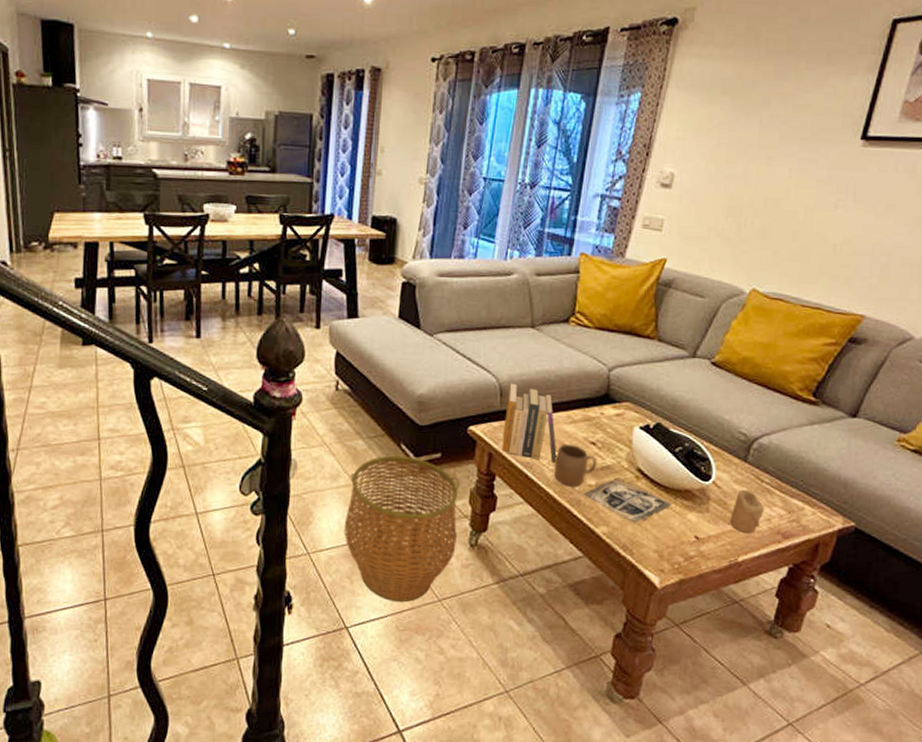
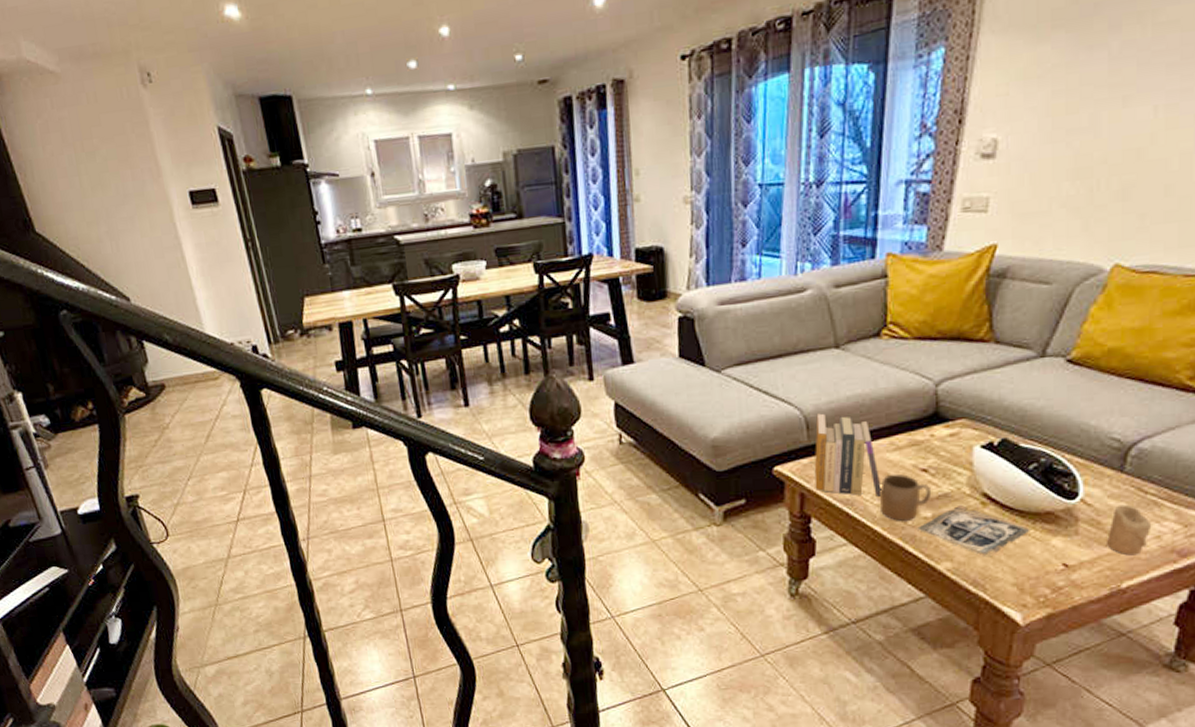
basket: present [343,455,460,603] -> none [647,506,775,661]

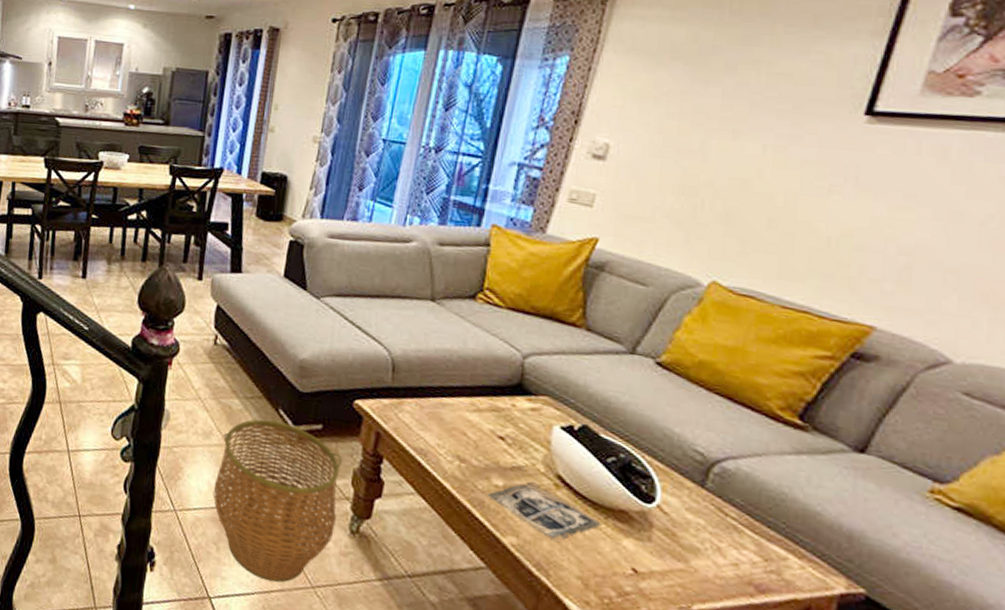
basket: none [647,506,775,661] -> present [212,419,342,583]
books: present [814,413,882,497] -> none [391,358,457,454]
mug: present [880,473,932,521] -> none [453,434,506,485]
candle: present [1107,504,1152,556] -> none [680,521,730,579]

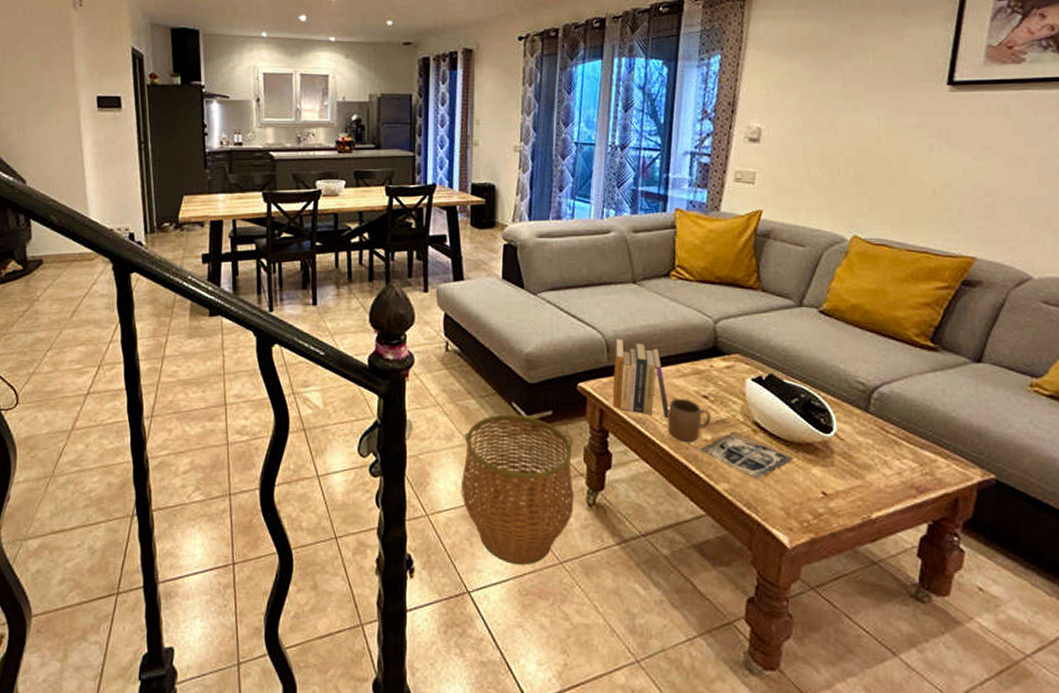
books: none [391,358,457,454] -> present [612,338,669,417]
mug: none [453,434,506,485] -> present [668,398,712,442]

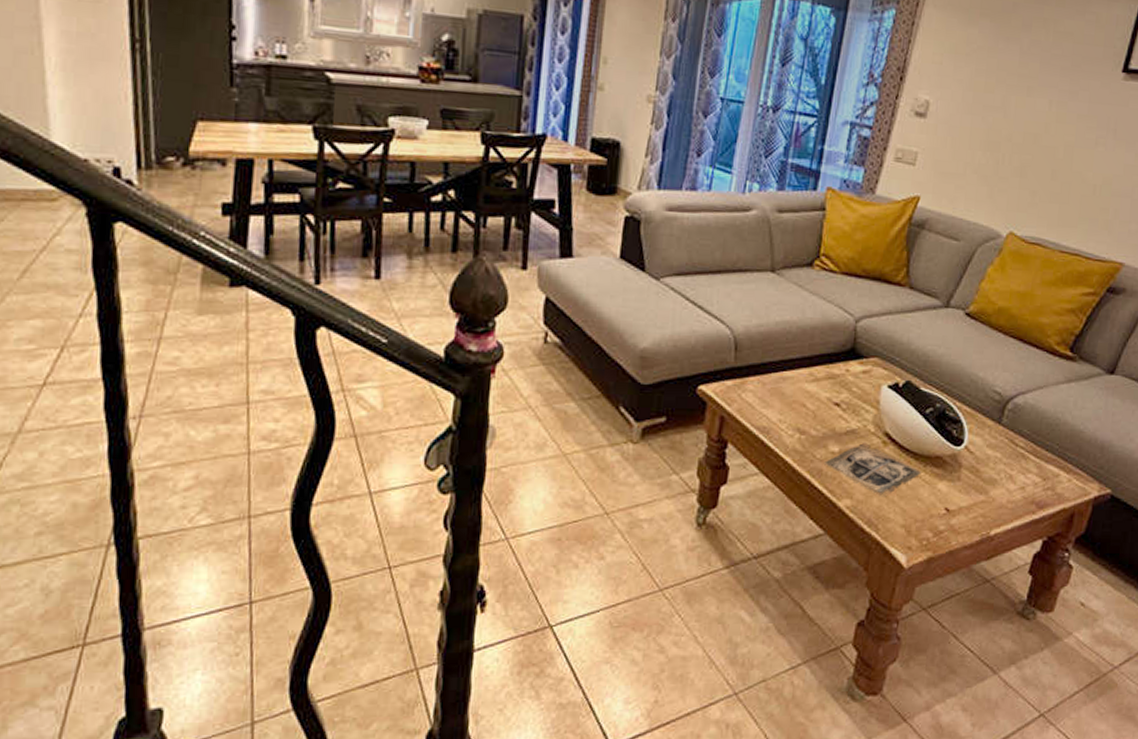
basket: present [461,414,575,565] -> none [549,420,687,594]
books: present [612,338,669,417] -> none [735,335,797,427]
mug: present [668,398,712,442] -> none [794,405,842,454]

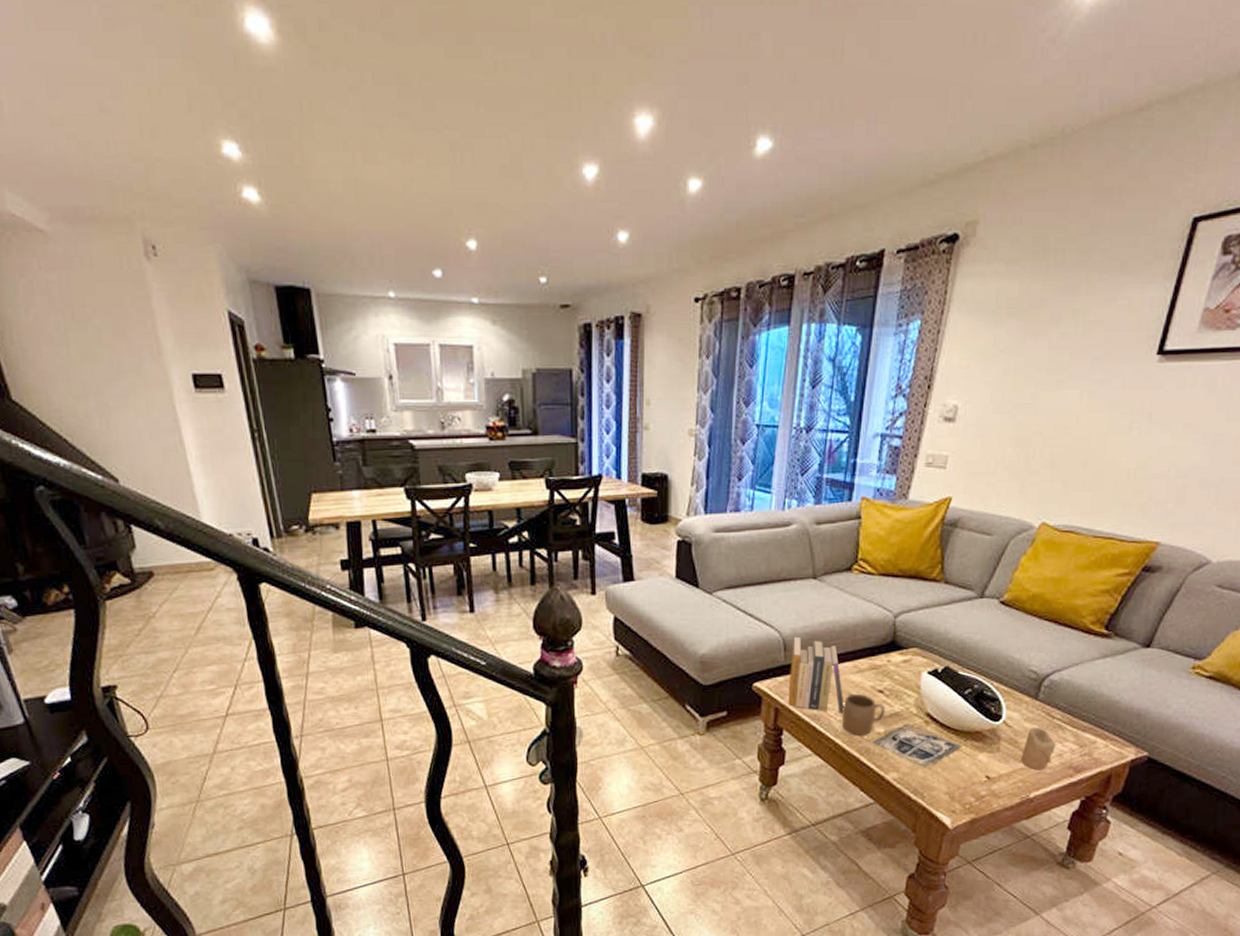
books: none [735,335,797,427] -> present [788,636,844,713]
mug: none [794,405,842,454] -> present [842,693,886,735]
candle: none [982,455,1019,504] -> present [1021,727,1056,770]

